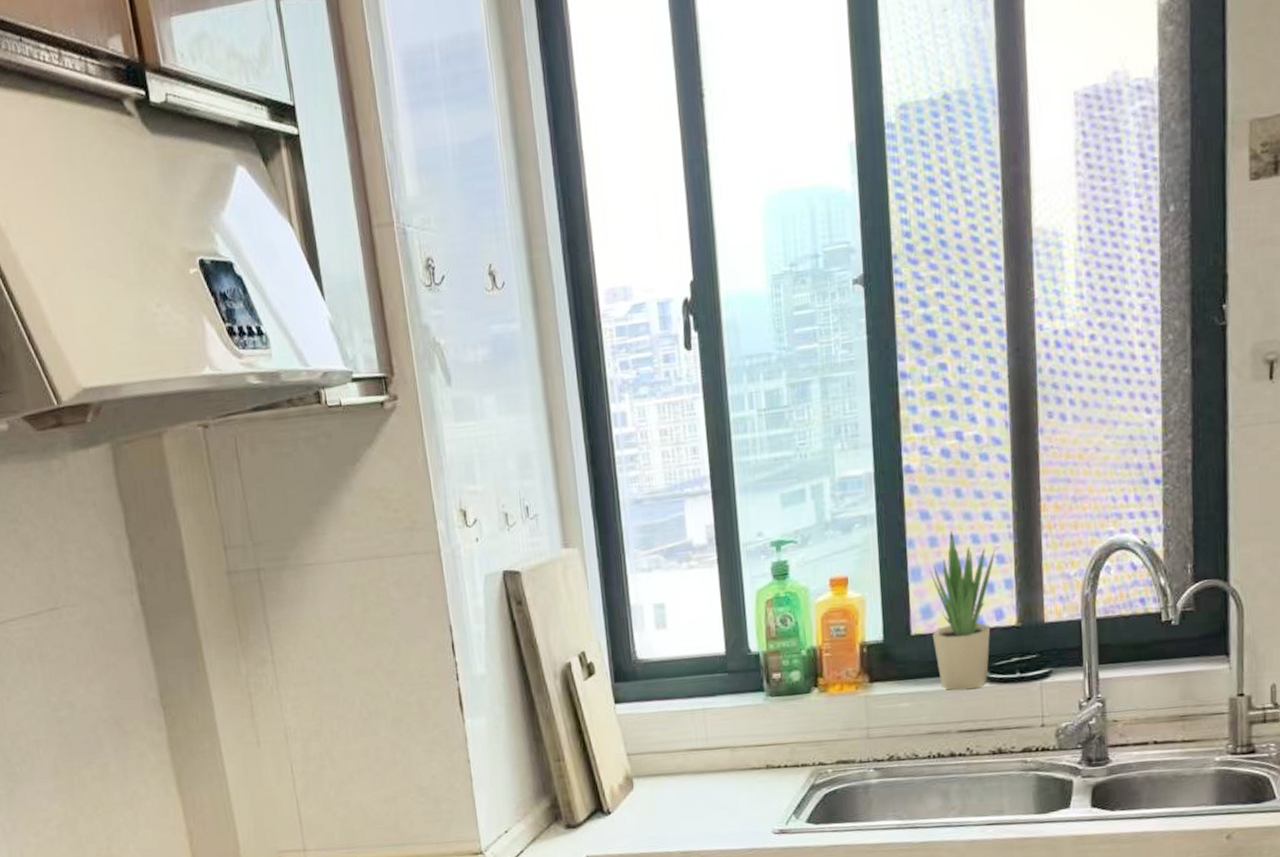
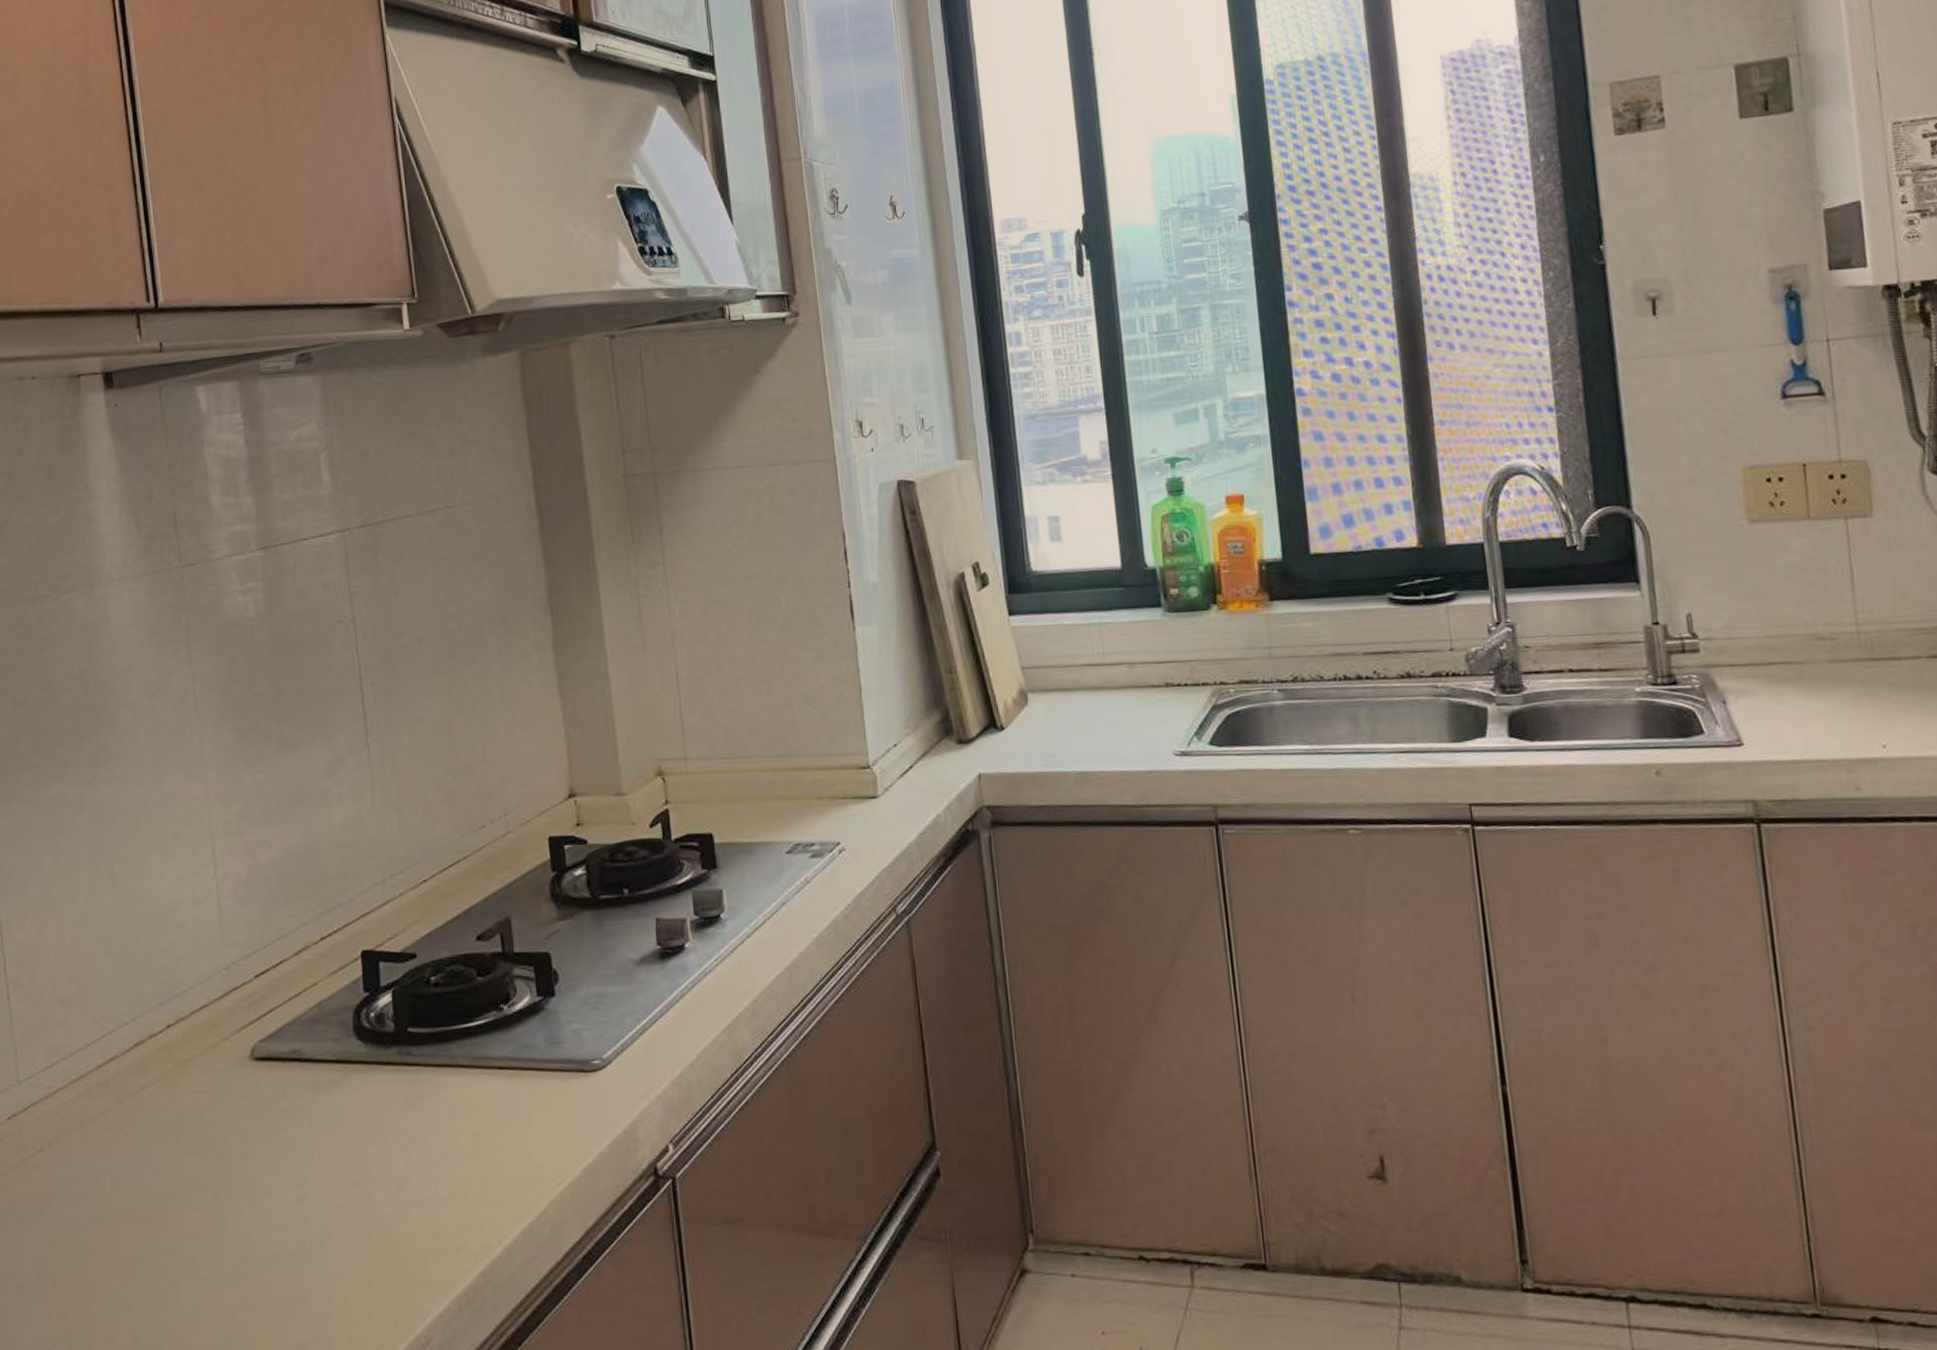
potted plant: present [929,530,996,691] -> none [1326,452,1392,612]

